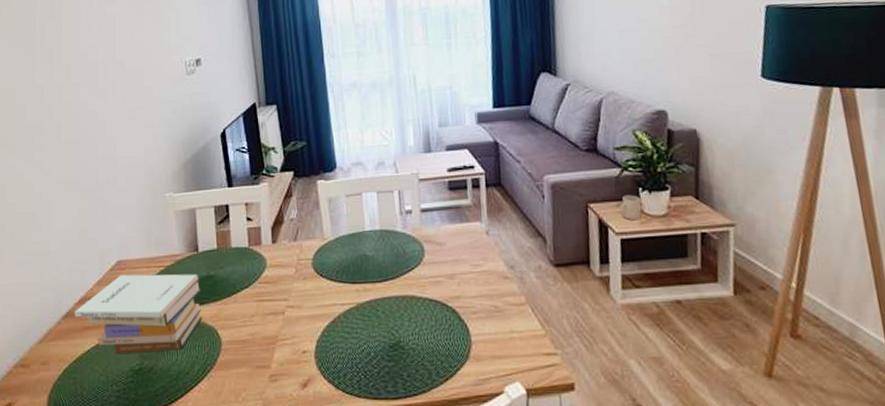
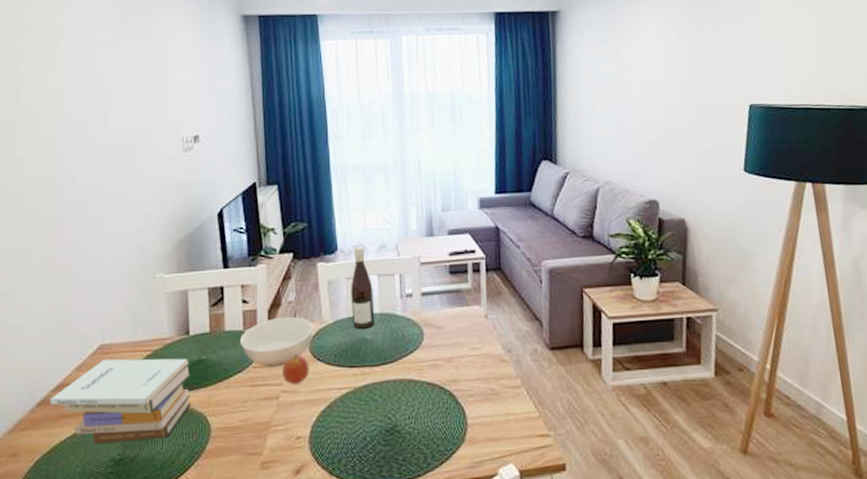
bowl: none [245,233,316,283] -> present [239,316,314,367]
fruit: none [286,271,313,300] -> present [282,355,309,384]
bottle: none [350,163,376,247] -> present [350,245,375,330]
cup: present [619,195,642,221] -> none [612,280,633,306]

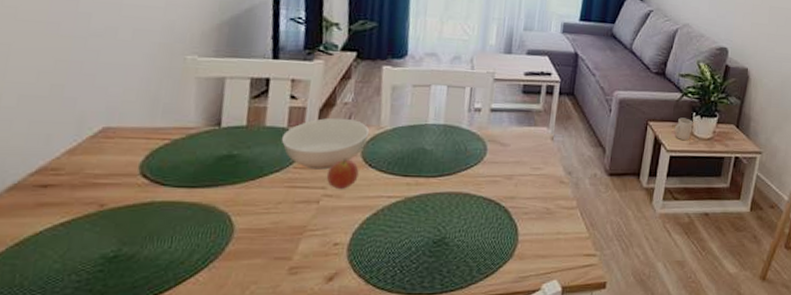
books: present [49,358,191,443] -> none [24,144,218,238]
bottle: present [350,245,375,330] -> none [413,53,441,140]
cup: none [612,280,633,306] -> present [674,117,693,141]

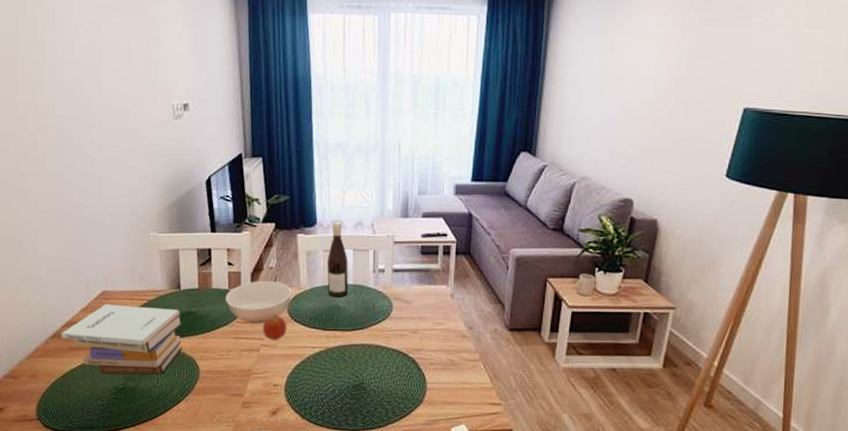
books: none [24,144,218,238] -> present [60,304,182,375]
bottle: none [413,53,441,140] -> present [327,221,349,298]

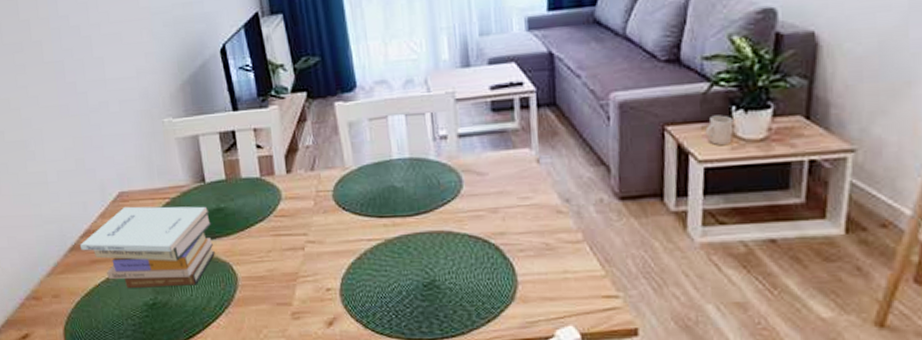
bowl: present [225,280,292,324] -> none [257,162,337,217]
fruit: present [262,315,287,340] -> none [305,204,335,234]
bottle: present [327,221,349,298] -> none [374,81,405,177]

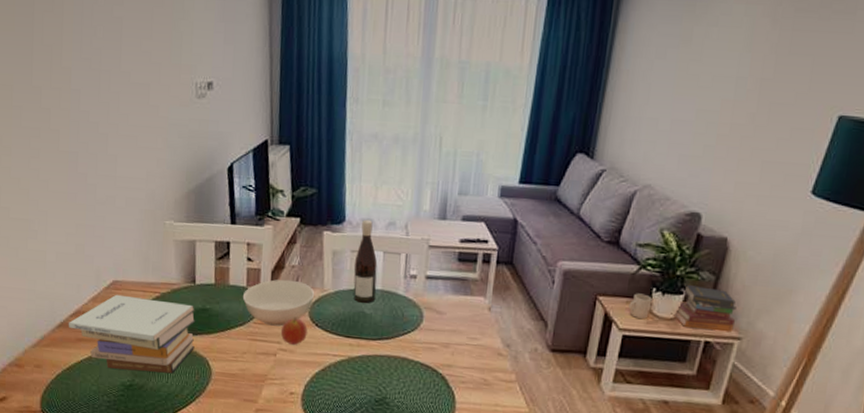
bowl: none [257,162,337,217] -> present [242,279,315,326]
fruit: none [305,204,335,234] -> present [280,318,308,345]
bottle: none [374,81,405,177] -> present [353,219,378,304]
books: none [760,95,844,147] -> present [671,285,736,333]

